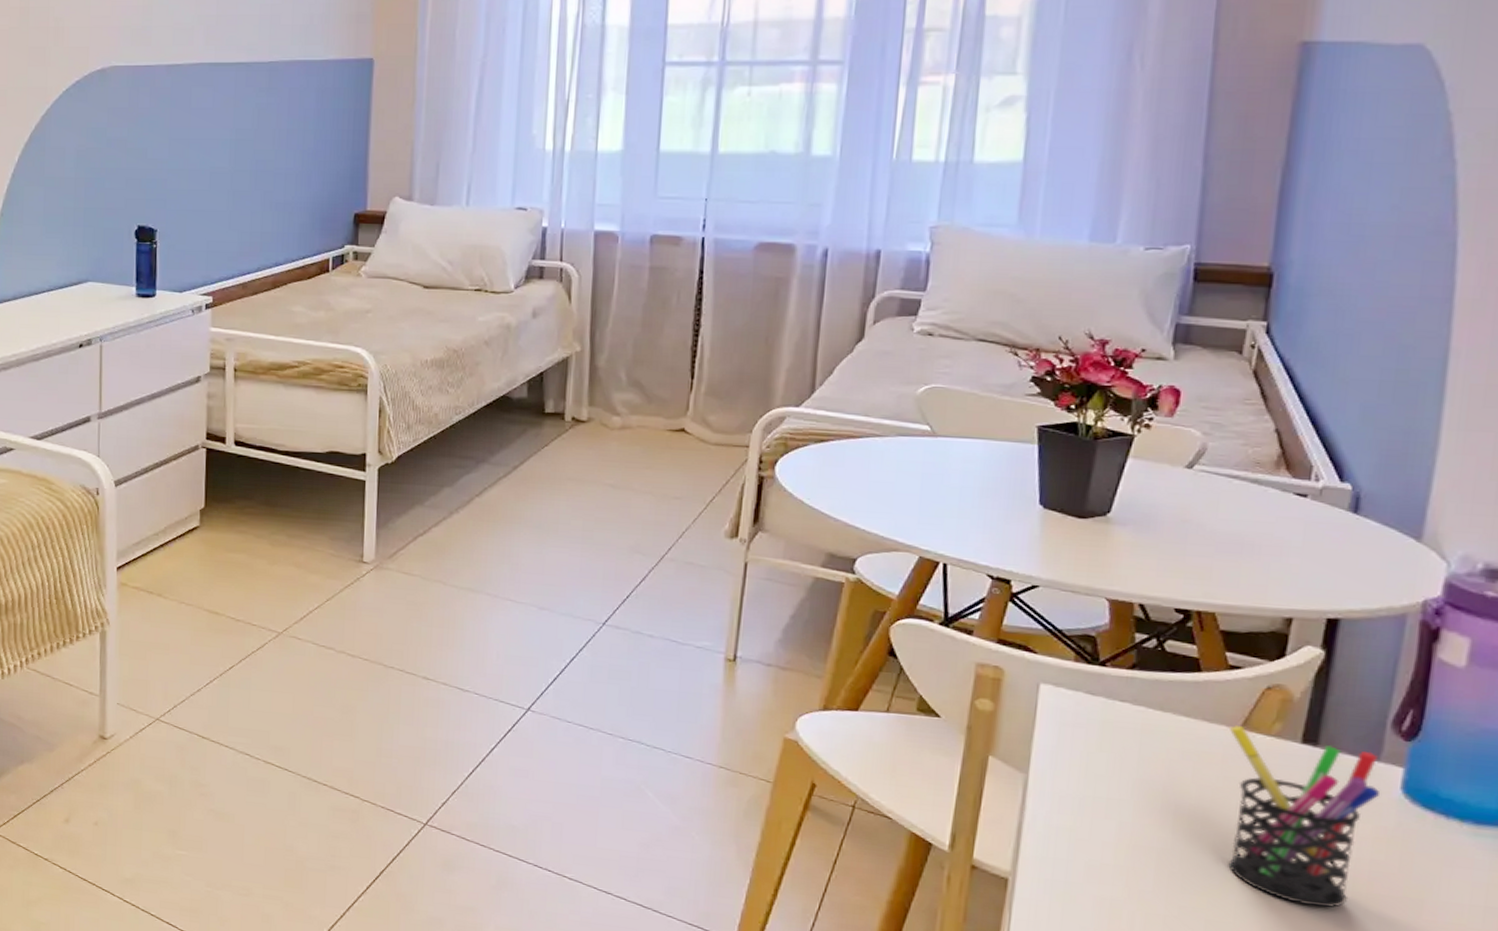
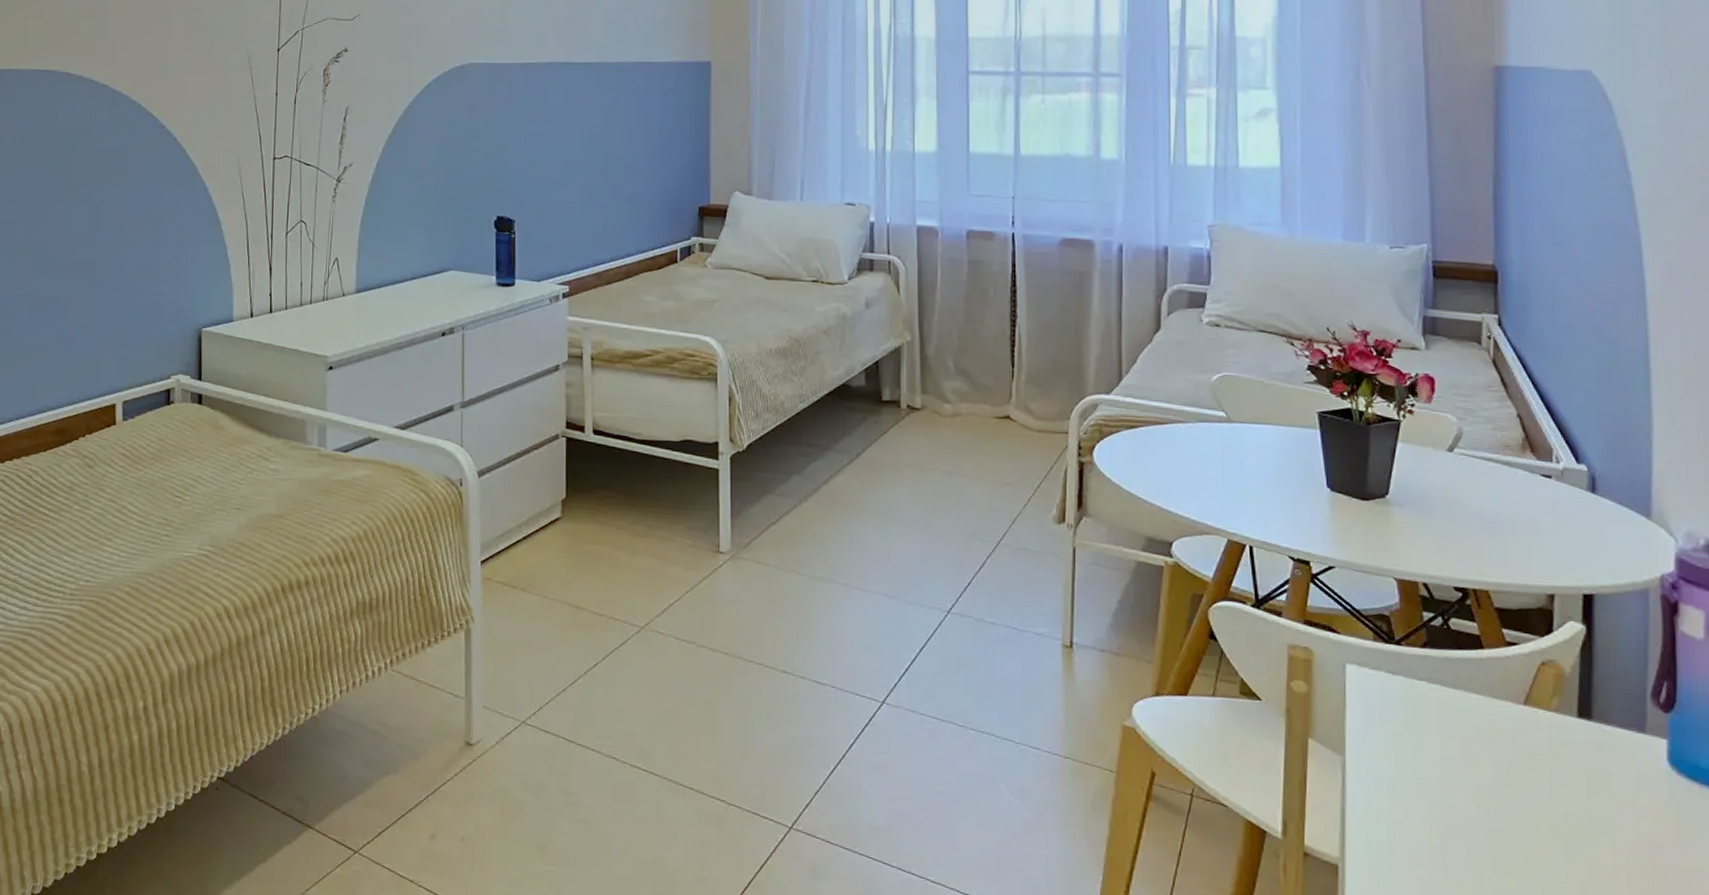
pen holder: present [1228,726,1381,908] -> none [1515,702,1651,884]

